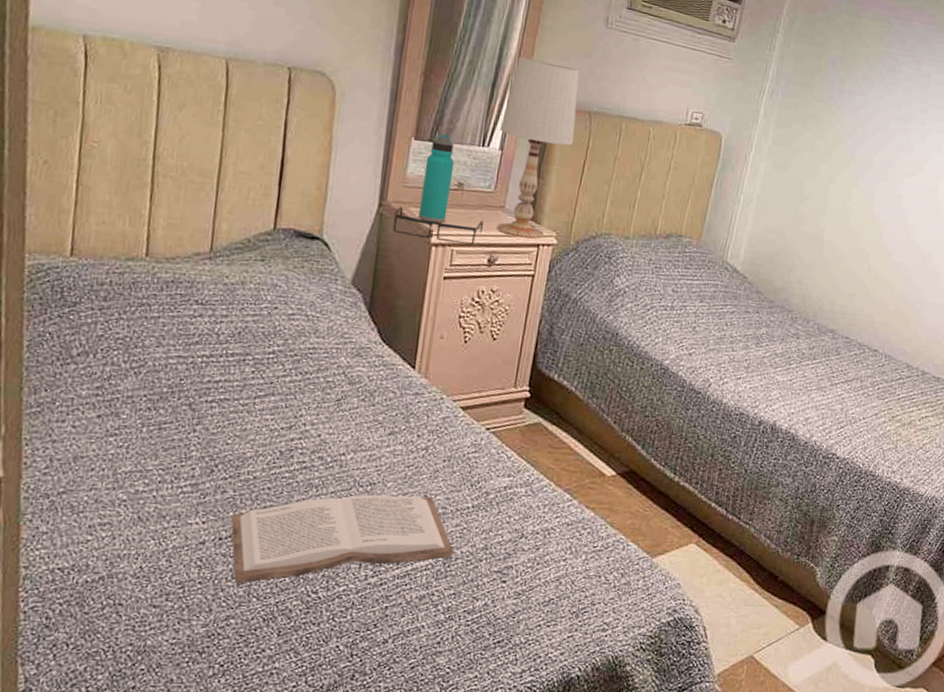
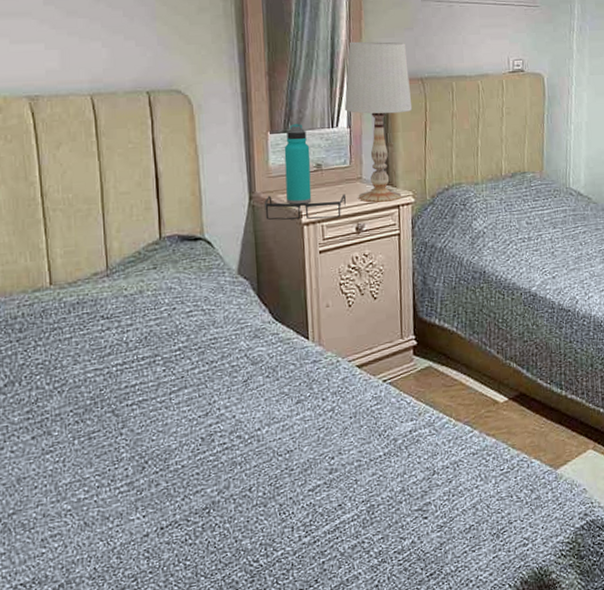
book: present [231,494,454,583] -> none [168,453,374,566]

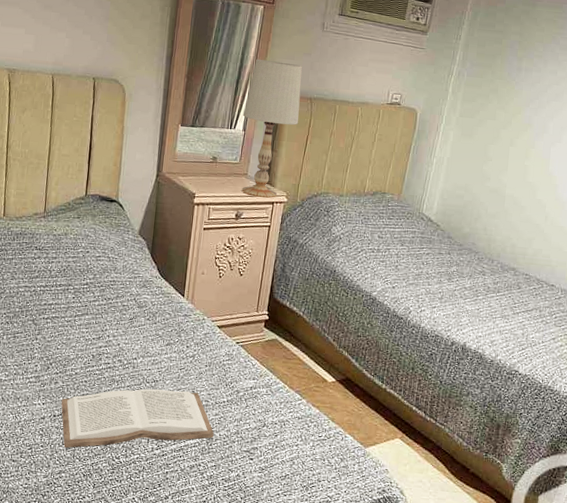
book: none [168,453,374,566] -> present [61,389,214,448]
glasses: present [264,194,346,221] -> none [166,176,232,204]
water bottle: present [284,124,312,205] -> none [184,121,210,188]

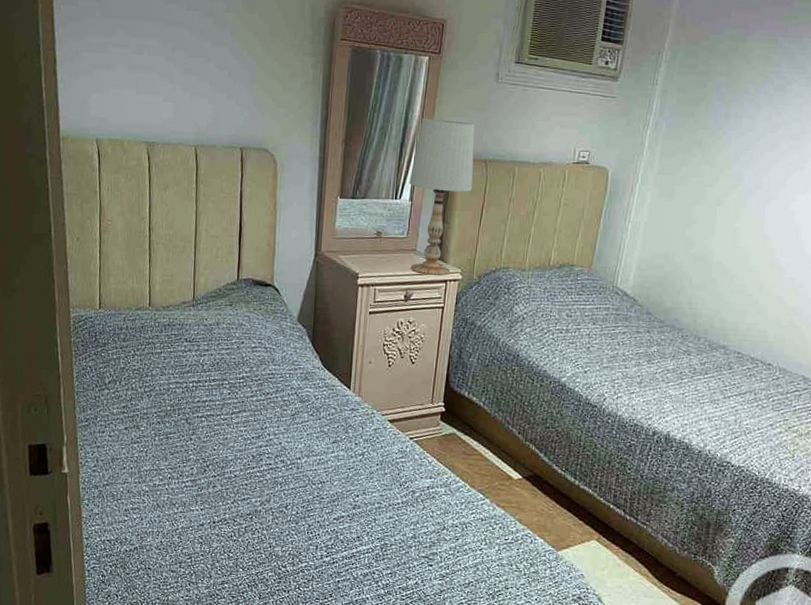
book: present [61,389,214,448] -> none [220,491,388,557]

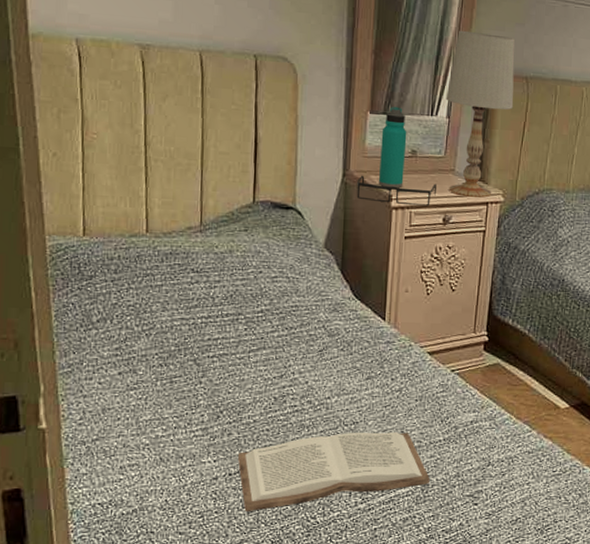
book: none [220,491,388,557] -> present [237,431,430,511]
glasses: none [327,255,399,284] -> present [356,175,436,207]
water bottle: none [346,191,373,267] -> present [378,107,407,188]

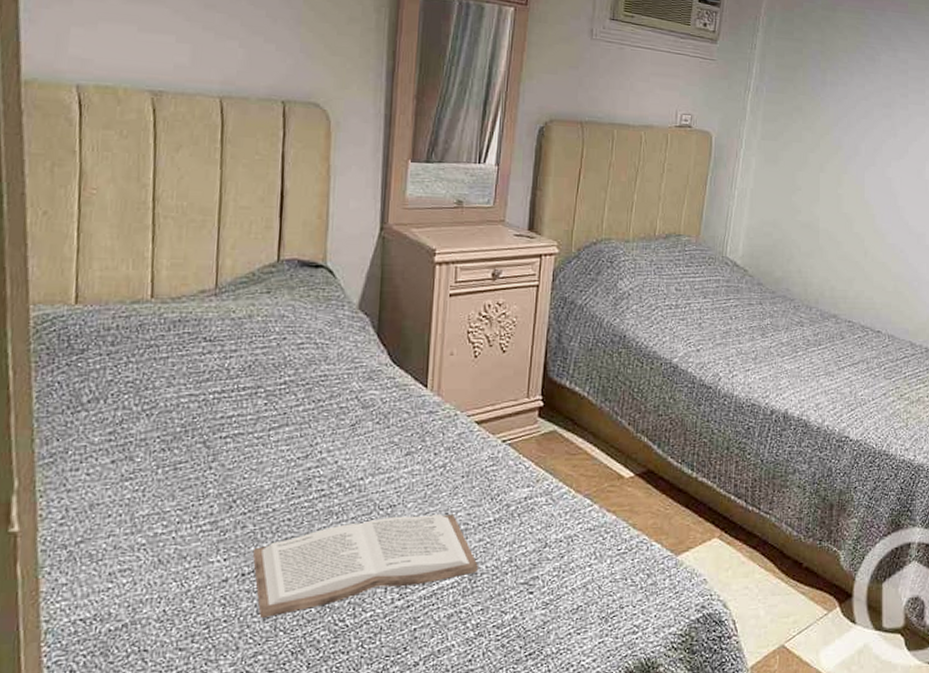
glasses: present [356,175,436,207] -> none [395,228,485,261]
water bottle: present [378,107,407,188] -> none [419,154,452,242]
table lamp: present [446,30,515,199] -> none [494,73,569,251]

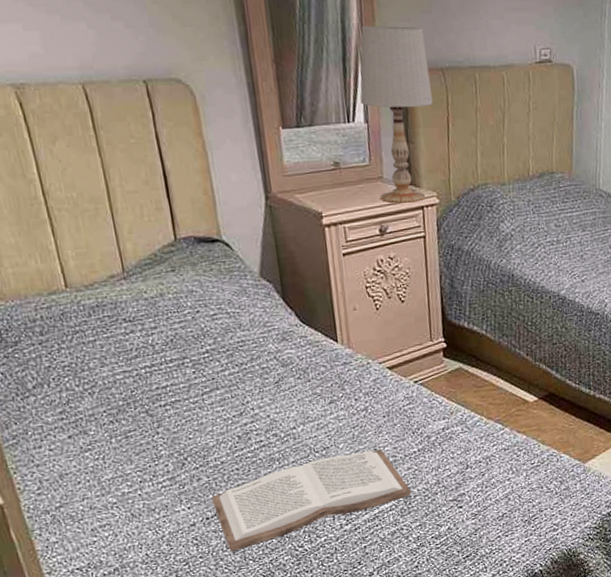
table lamp: none [494,73,569,251] -> present [360,25,434,204]

